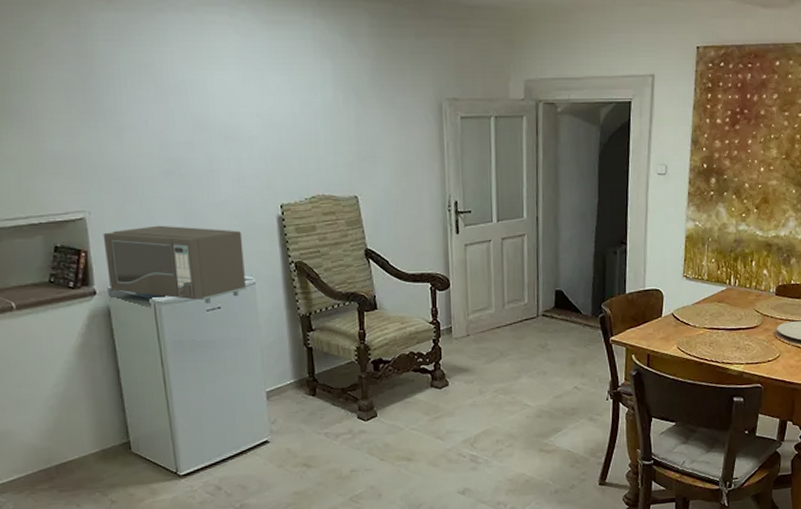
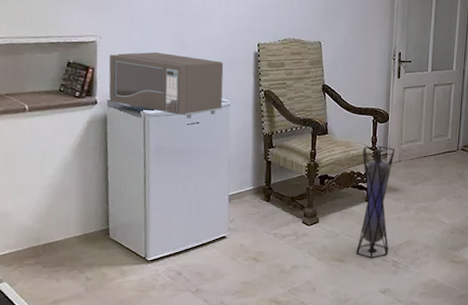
lantern: none [421,319,464,454] -> present [356,146,395,258]

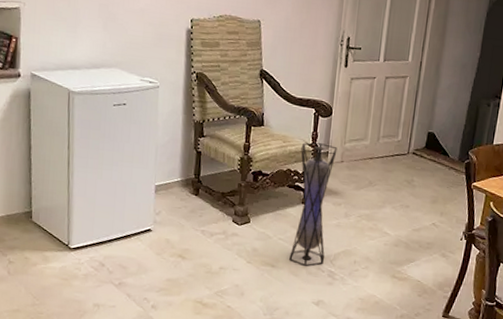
microwave: present [109,52,224,119] -> none [32,22,154,99]

